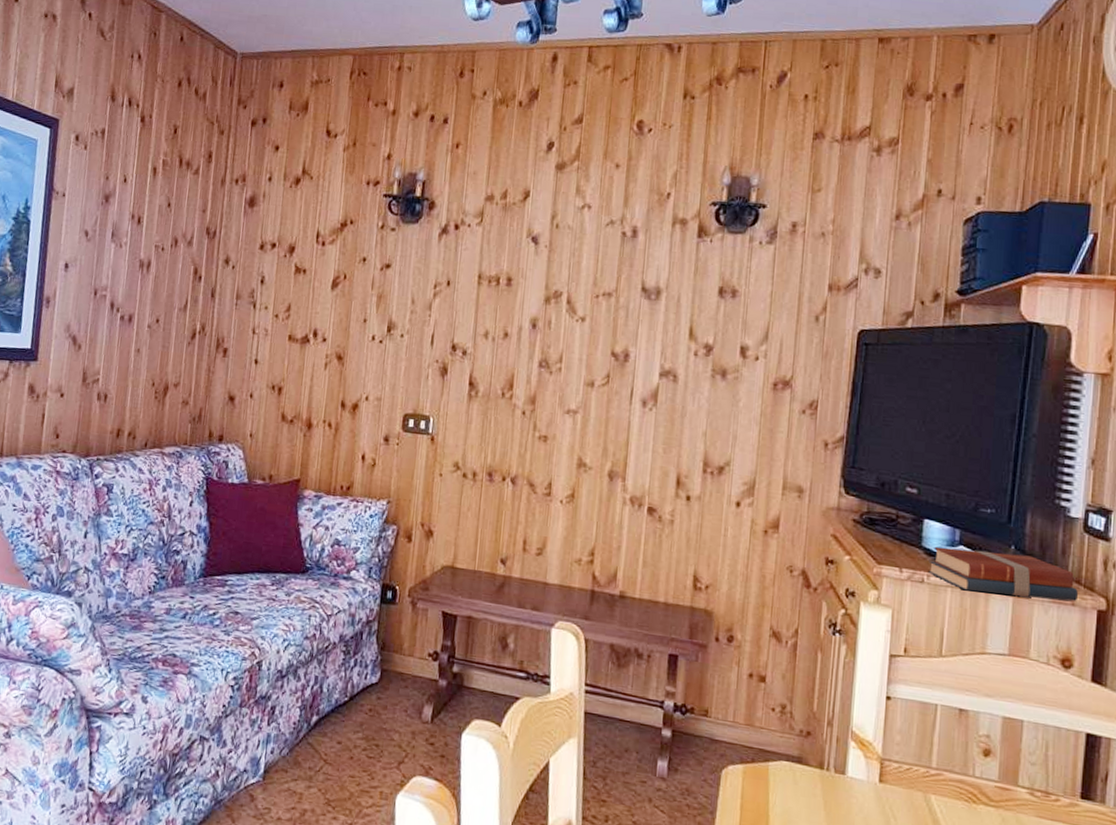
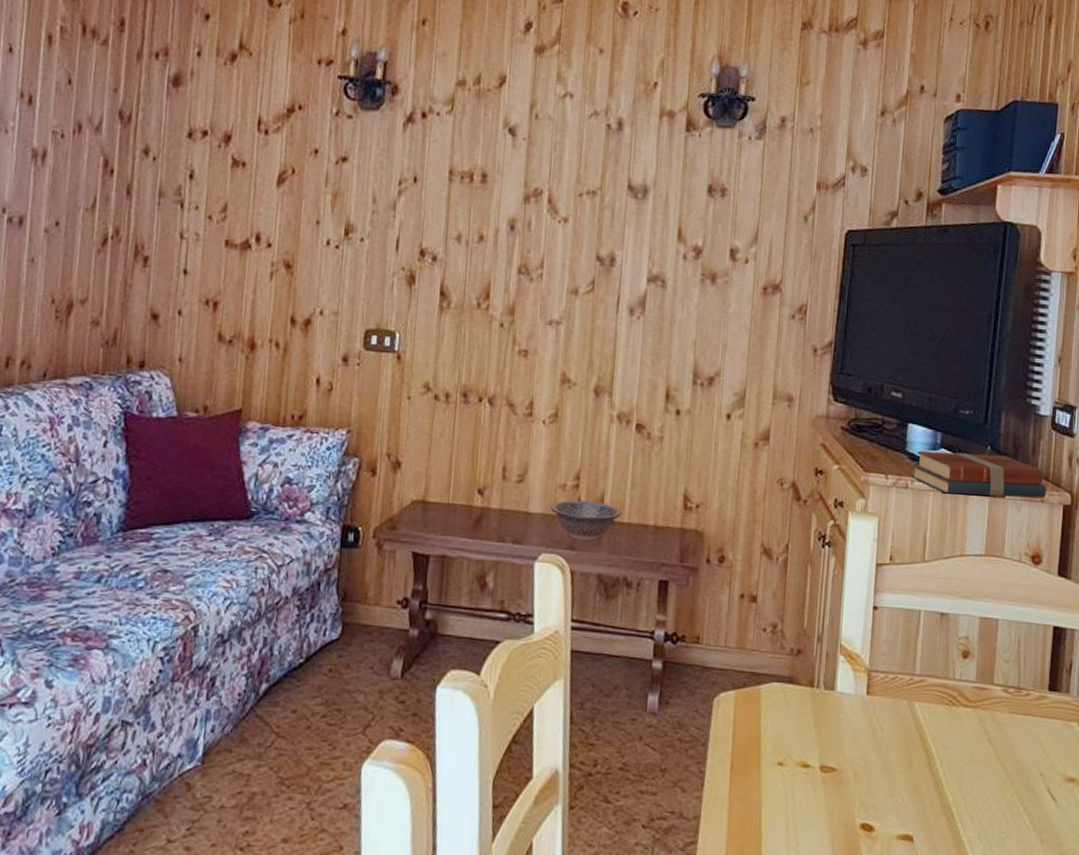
decorative bowl: none [566,574,633,613] -> present [550,500,622,541]

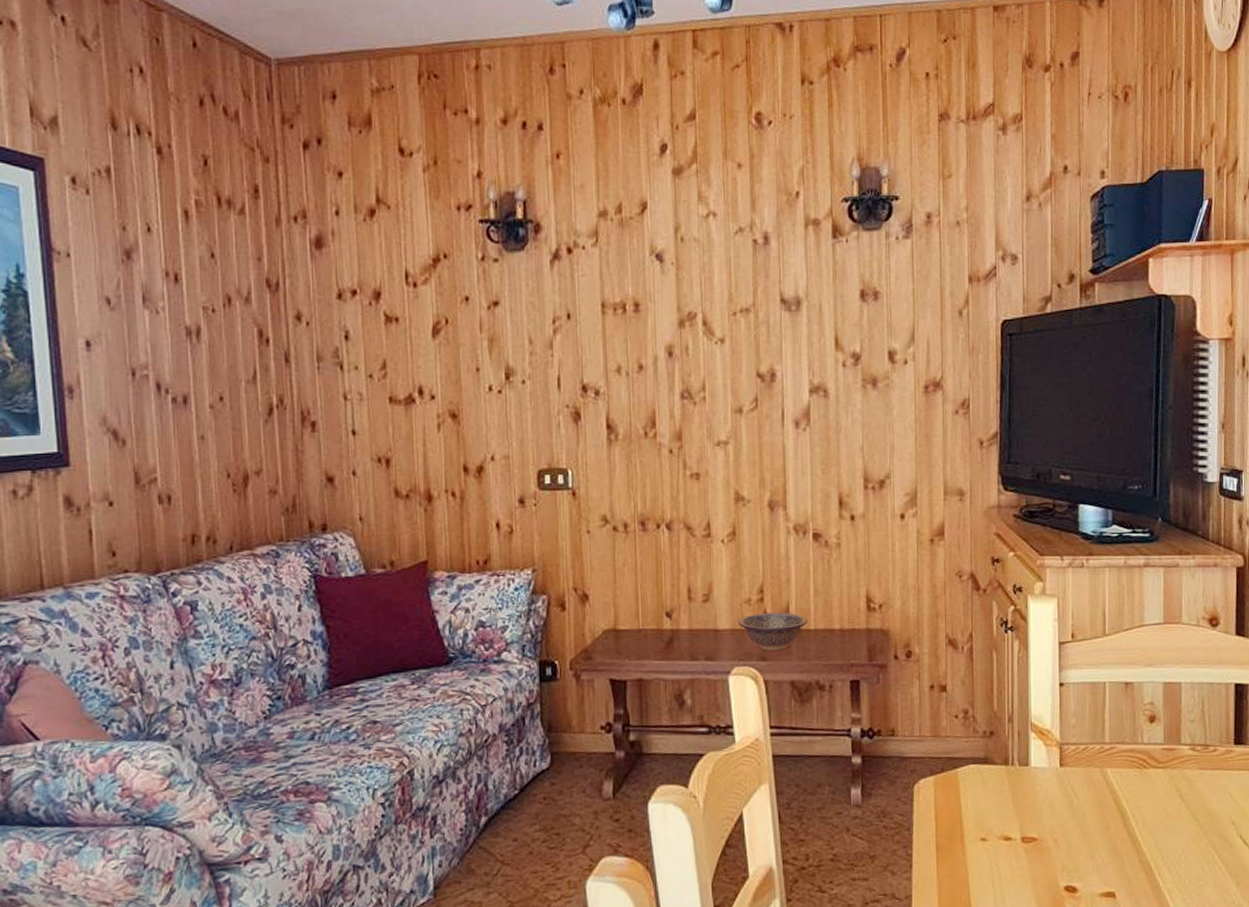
books: present [912,451,1046,498] -> none [1086,525,1219,568]

